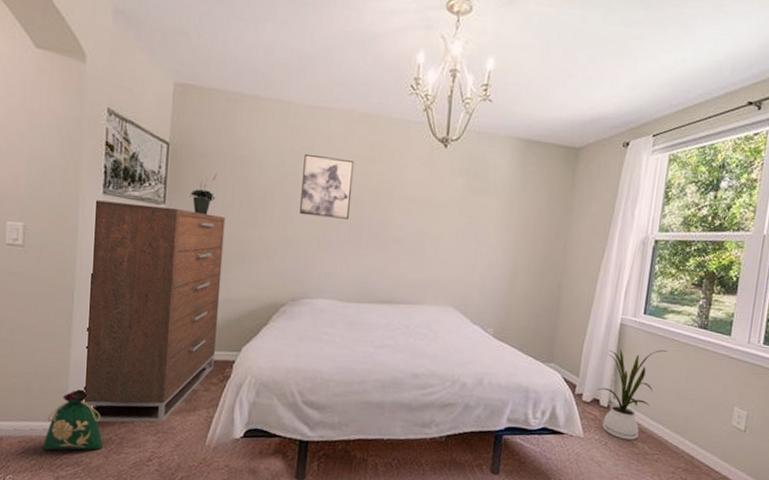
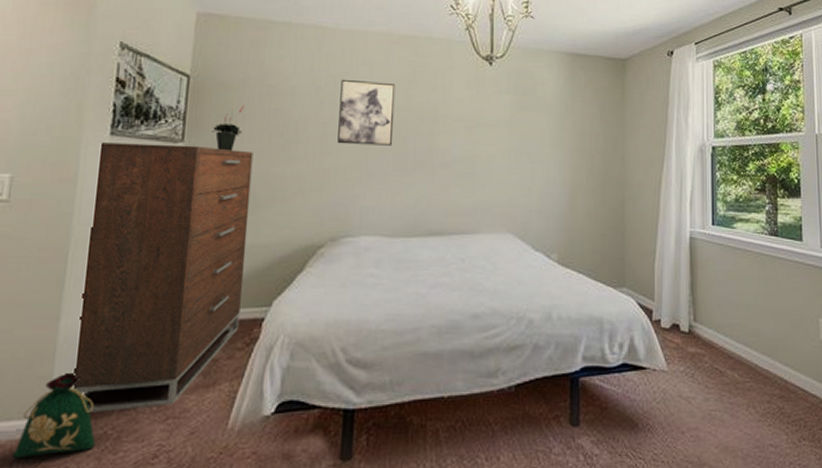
house plant: present [597,349,668,441] -> none [675,263,742,369]

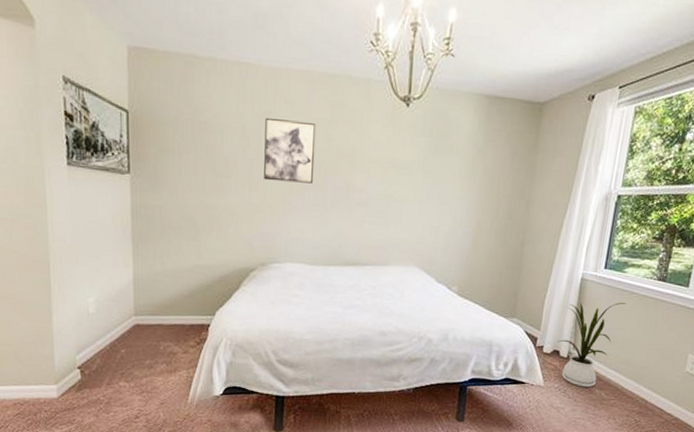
bag: present [13,373,96,459] -> none [36,355,93,411]
dresser: present [65,142,253,412] -> none [61,172,191,384]
potted plant: present [212,105,245,151] -> none [153,141,180,183]
house plant: none [675,263,742,369] -> present [557,303,627,388]

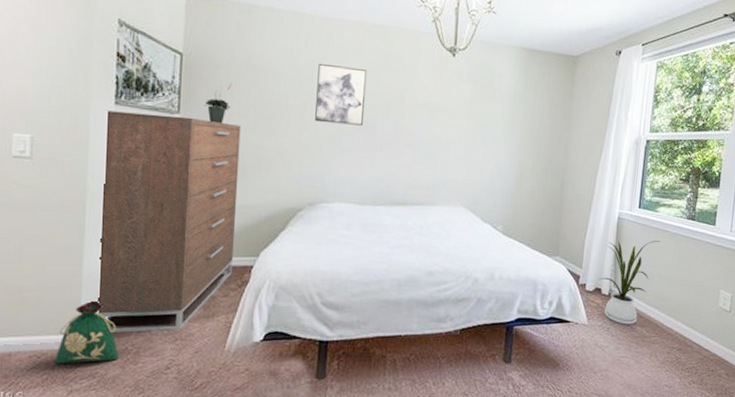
bag: none [36,355,93,411] -> present [54,301,120,364]
dresser: none [61,172,191,384] -> present [91,111,241,333]
potted plant: none [153,141,180,183] -> present [204,83,232,124]

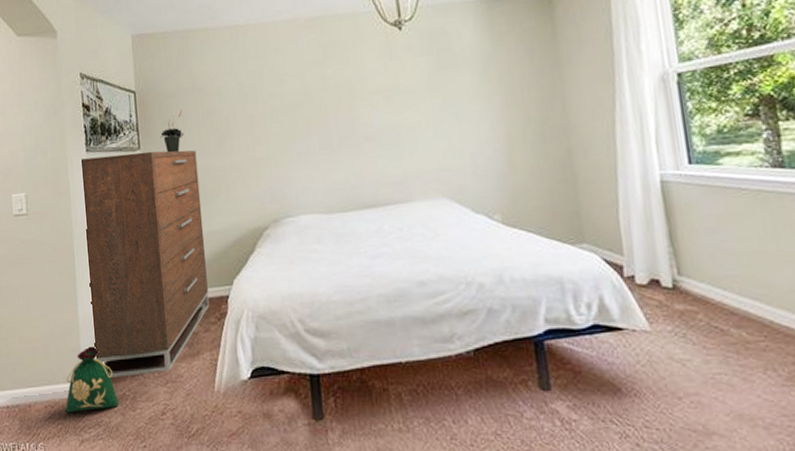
wall art: present [315,63,368,126] -> none [259,67,315,133]
house plant: present [599,240,661,325] -> none [652,204,737,327]

